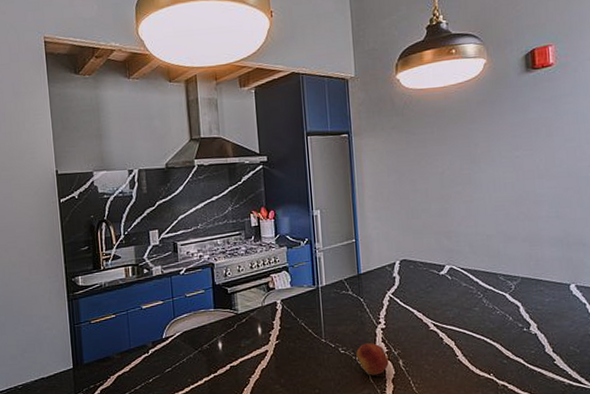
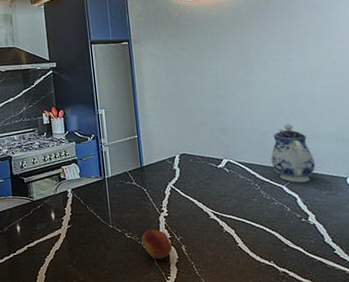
teapot: none [495,226,539,290] -> present [271,123,315,183]

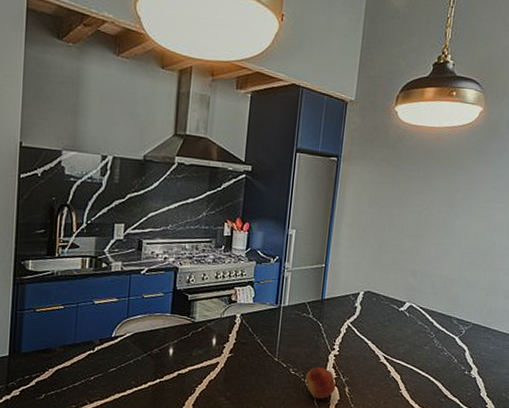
teapot: present [271,123,315,183] -> none [451,274,491,336]

